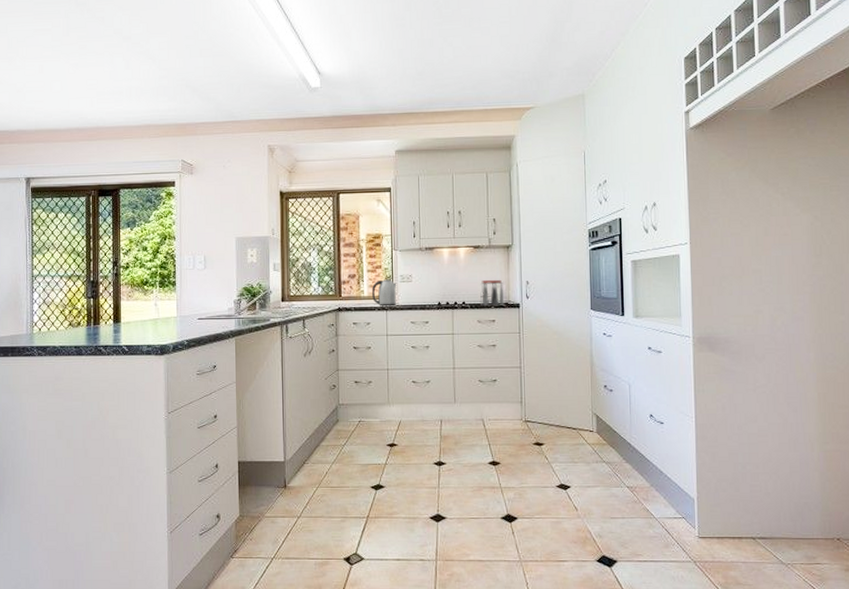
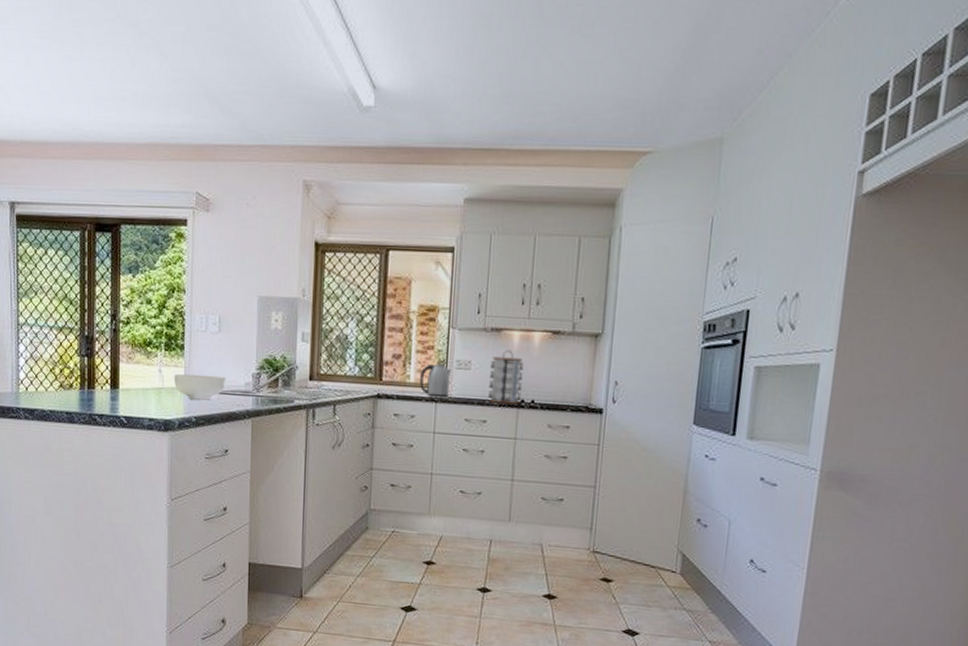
bowl: none [167,304,212,326] -> present [173,374,226,400]
spice rack: none [427,264,454,308] -> present [488,350,524,406]
jar: present [480,280,505,307] -> none [554,376,585,409]

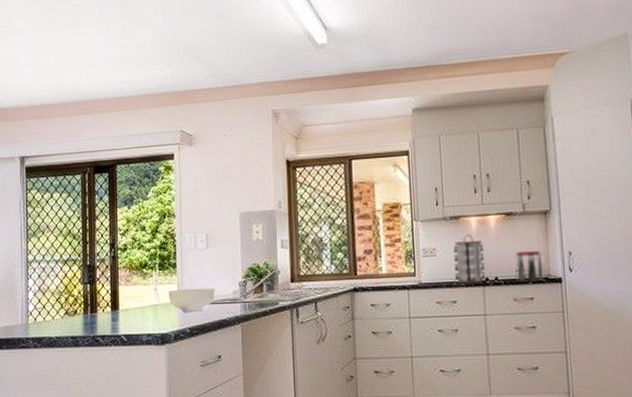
kettle: present [420,364,452,398] -> none [391,254,419,285]
jar: none [554,376,585,409] -> present [515,251,544,283]

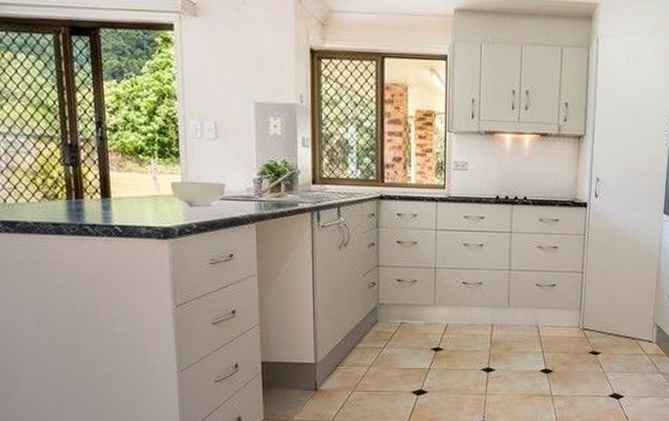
spice rack: present [453,234,485,285] -> none [485,151,516,202]
jar: present [515,251,544,283] -> none [544,174,571,204]

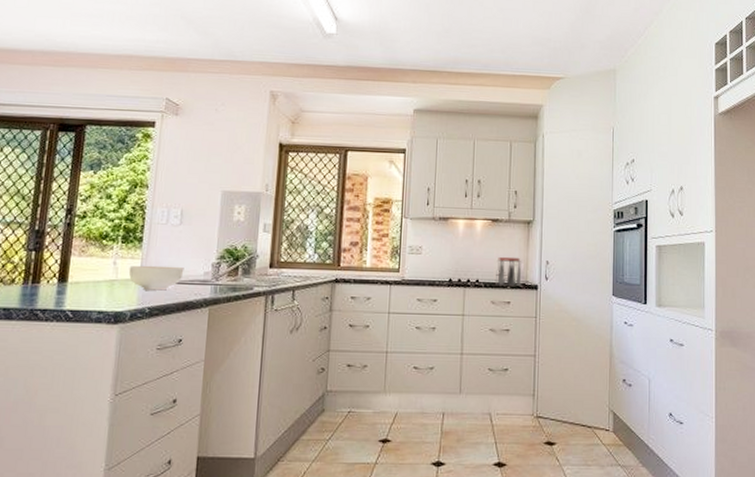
jar: none [544,174,571,204] -> present [496,257,522,287]

